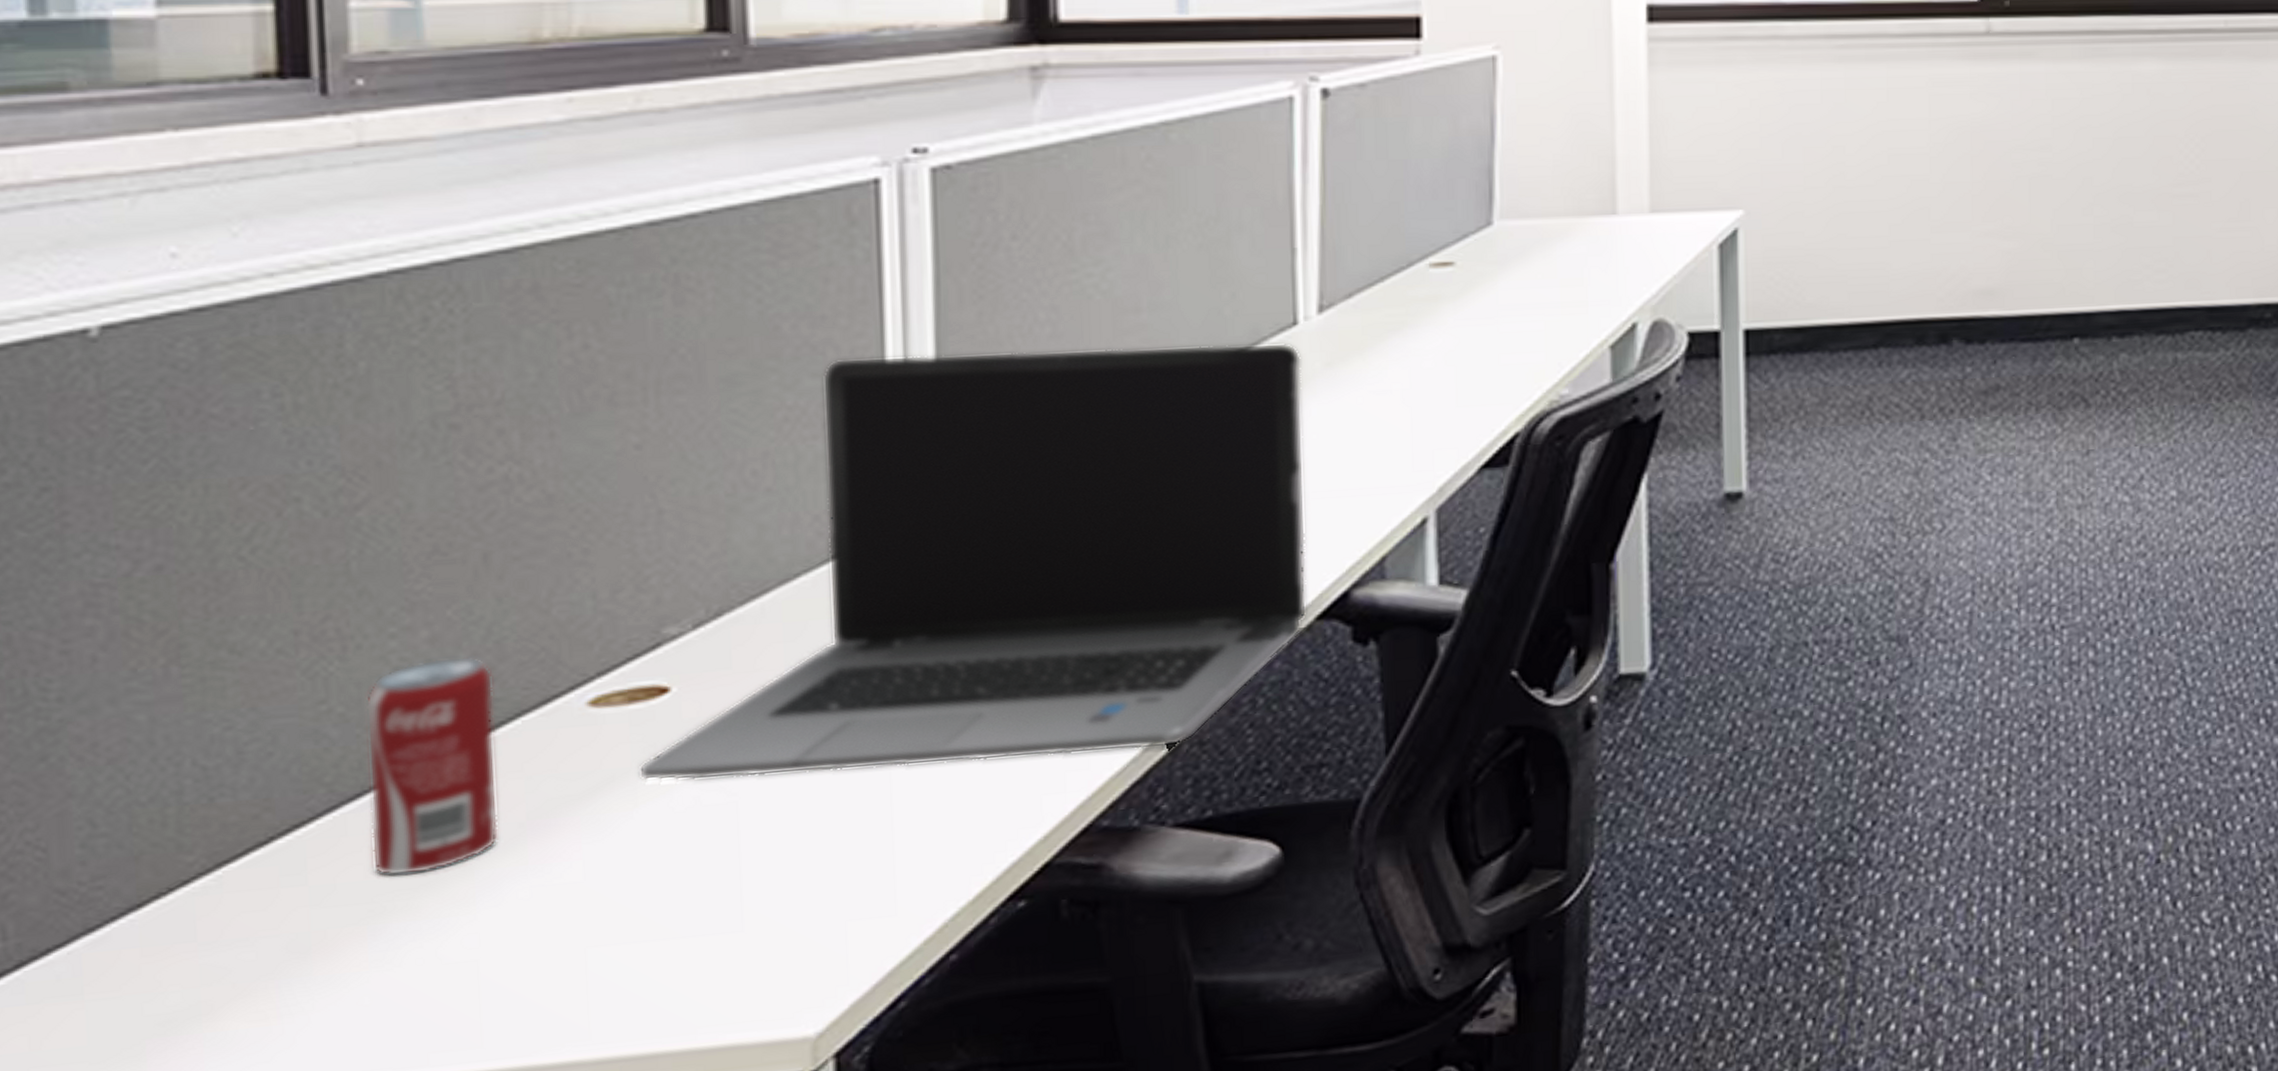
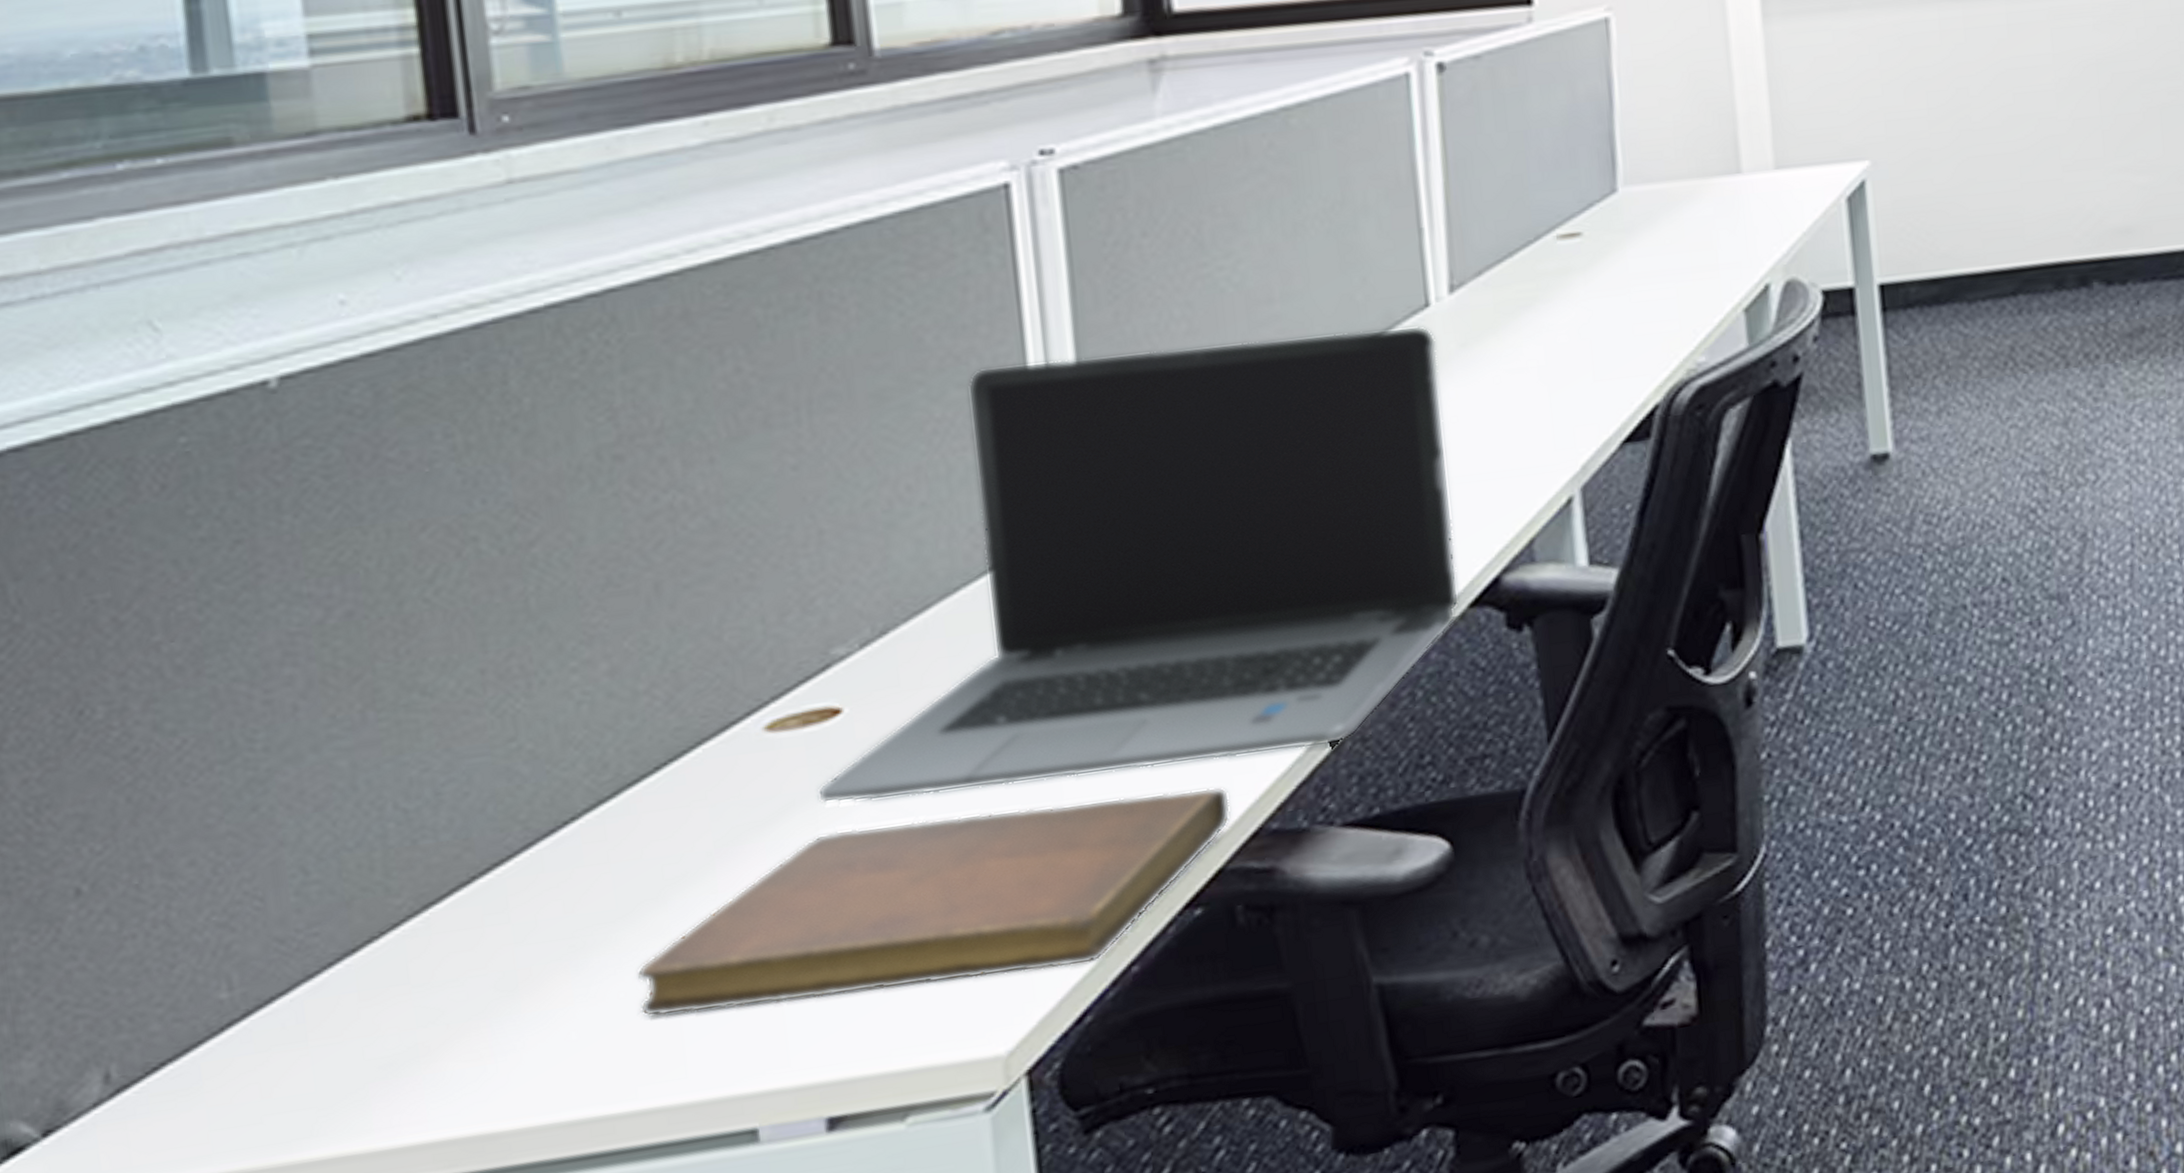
beverage can: present [365,655,499,877] -> none [552,686,688,911]
notebook: none [437,782,1063,985] -> present [636,787,1231,1017]

